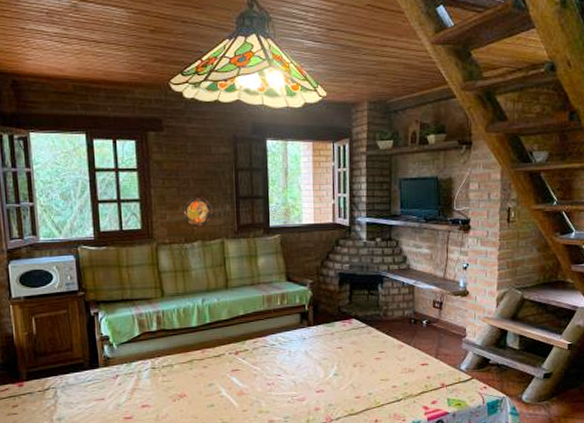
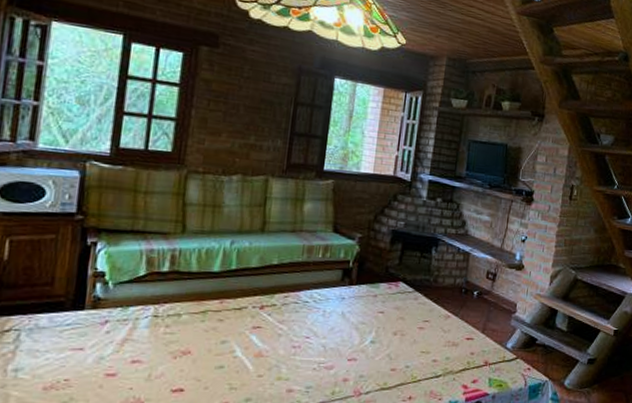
decorative plate: present [183,197,213,227] -> none [225,126,262,160]

